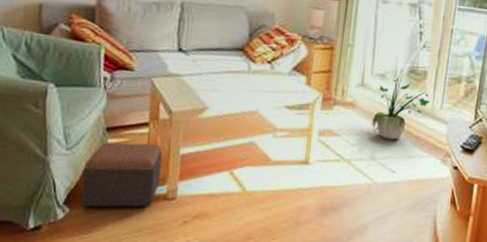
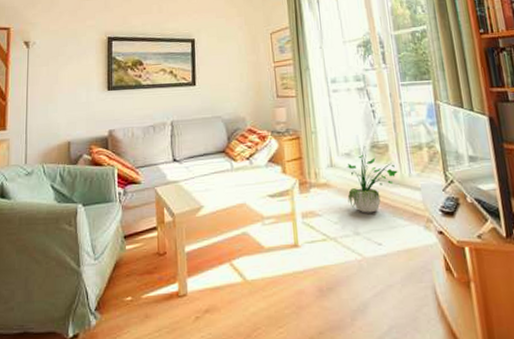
footstool: present [80,142,162,207] -> none [108,245,171,311]

